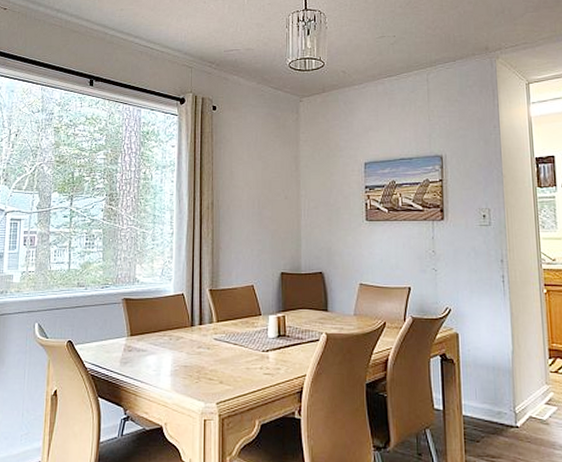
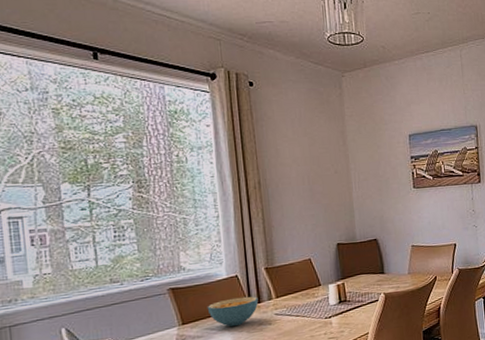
cereal bowl: none [153,316,200,346] -> present [207,296,259,327]

